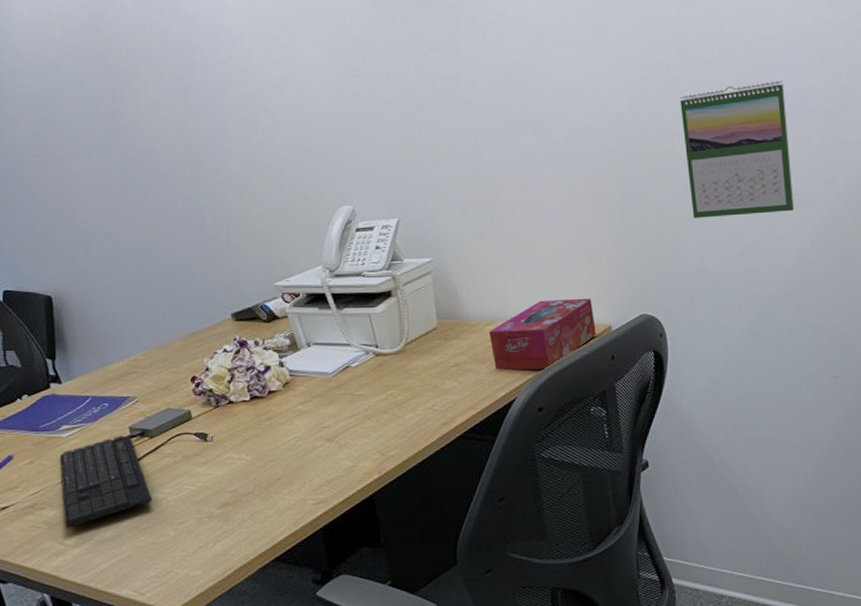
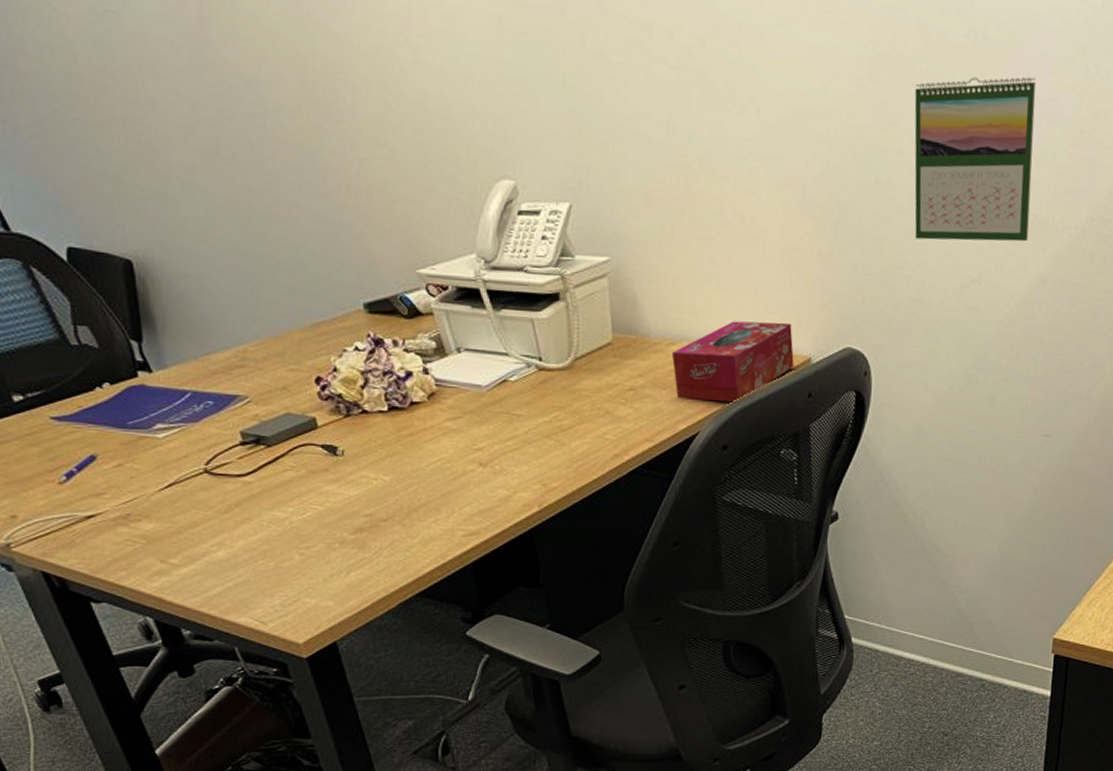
keyboard: present [59,435,152,528] -> none [155,441,272,545]

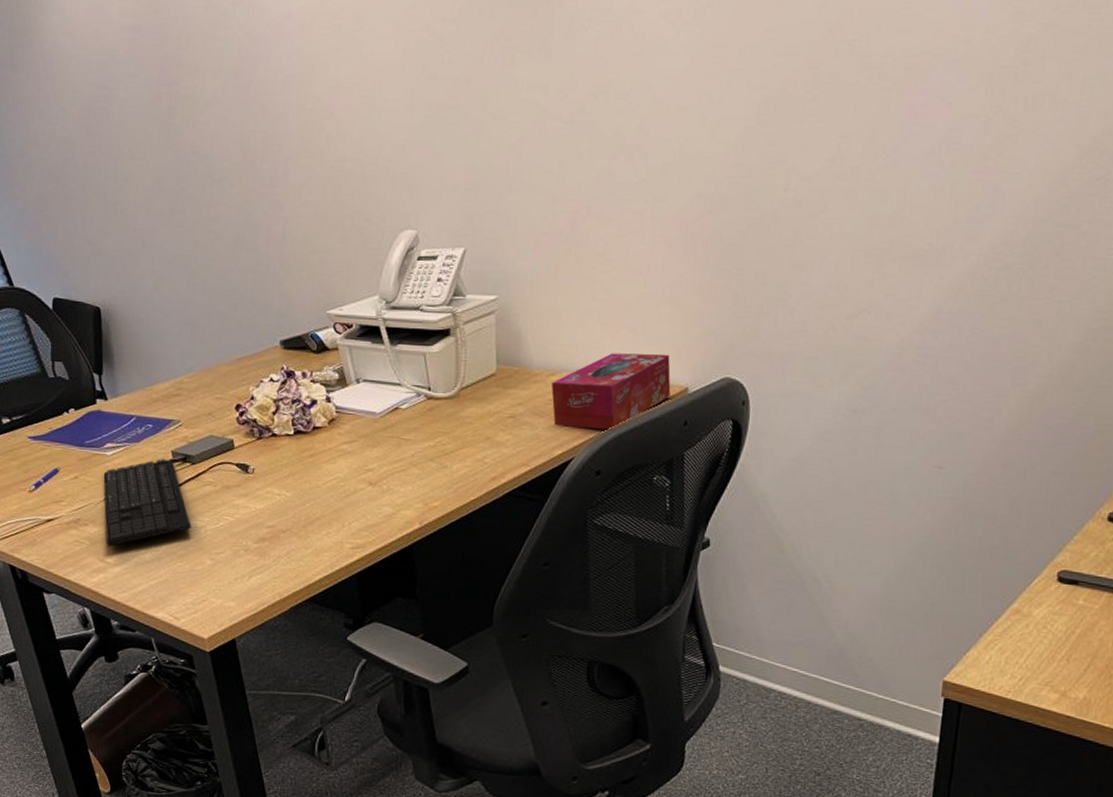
keyboard: none [155,441,272,545] -> present [103,458,191,547]
calendar: present [914,77,1036,242] -> none [800,109,935,272]

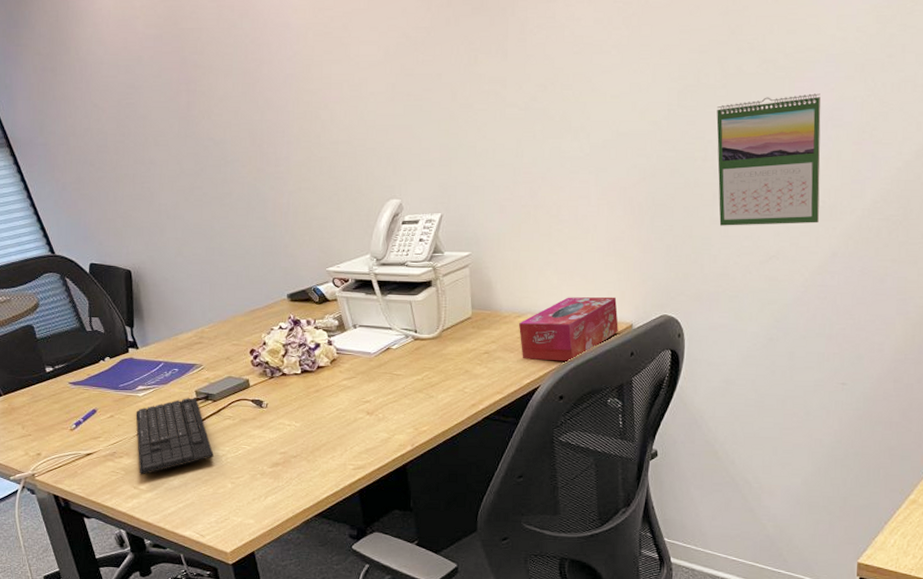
calendar: none [800,109,935,272] -> present [716,93,821,226]

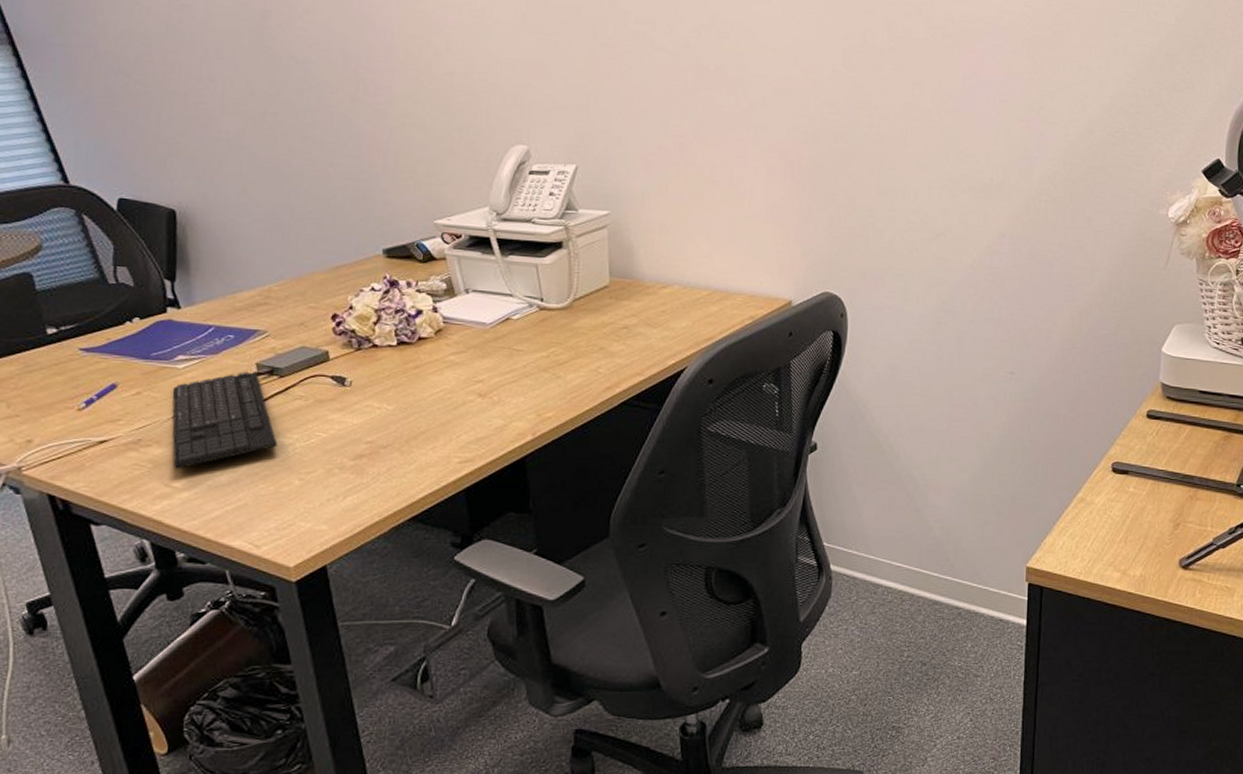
tissue box: present [519,296,619,362] -> none [664,267,776,341]
calendar: present [716,93,821,226] -> none [883,65,989,202]

